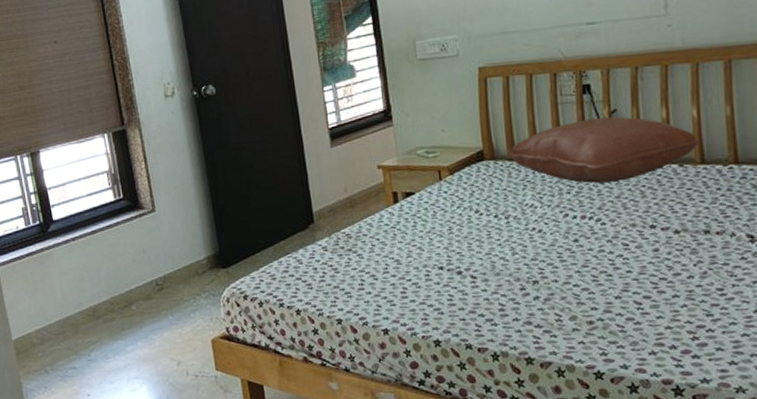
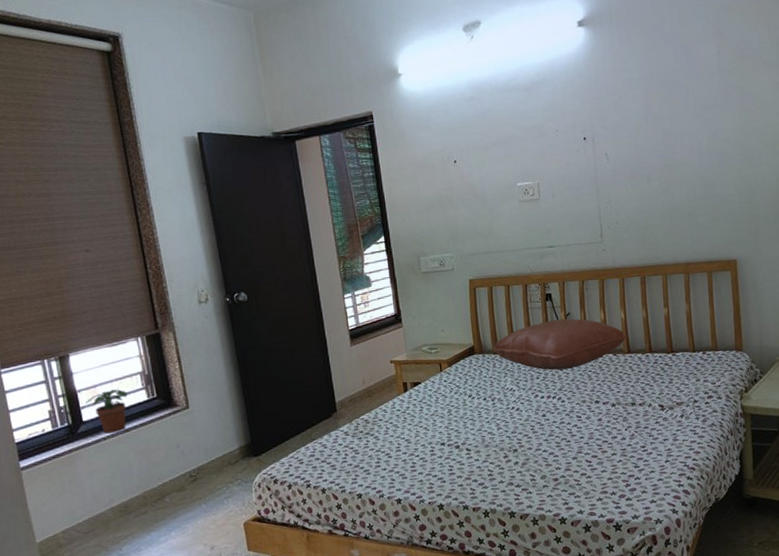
potted plant: none [55,188,96,235] -> present [86,389,129,434]

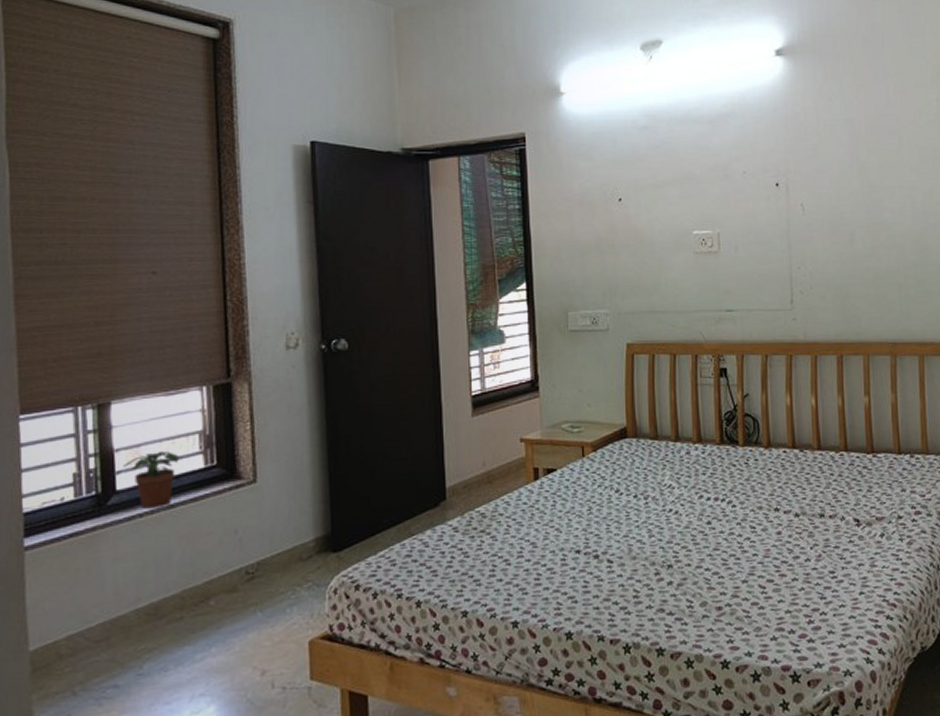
pillow: present [493,318,627,371] -> none [650,401,818,465]

